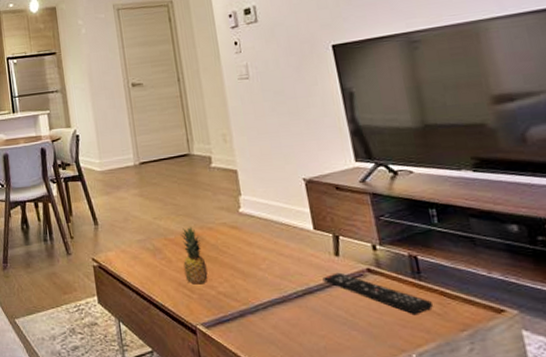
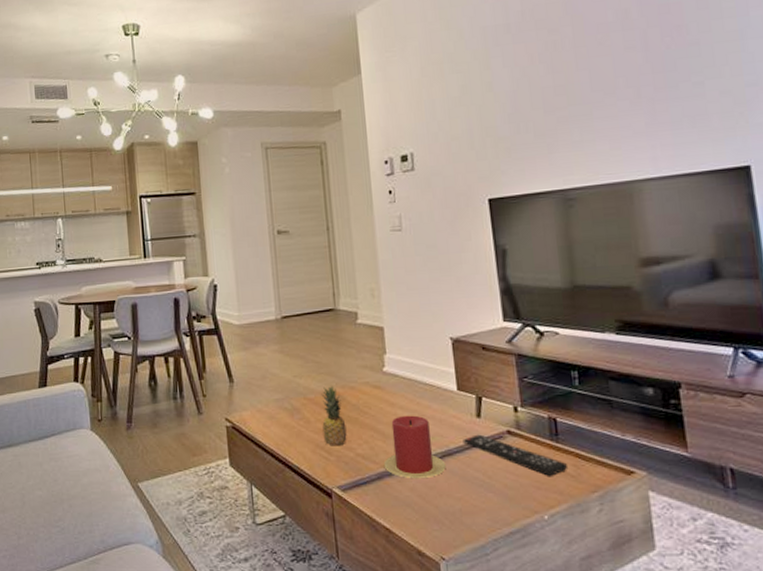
candle: none [245,254,308,317] -> present [383,415,446,479]

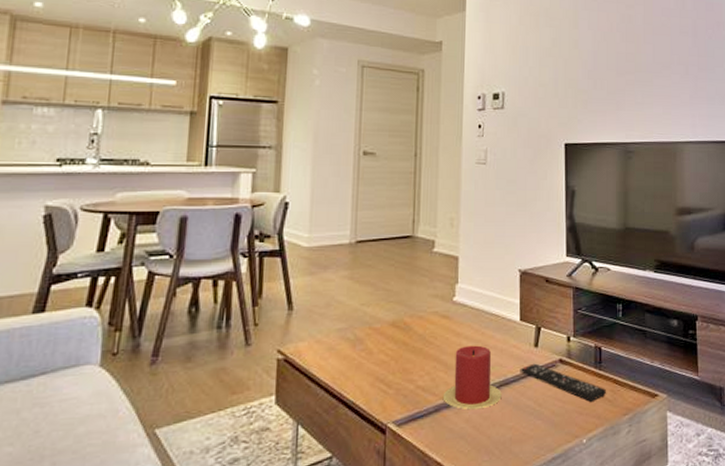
fruit: present [321,386,347,446] -> none [384,315,410,379]

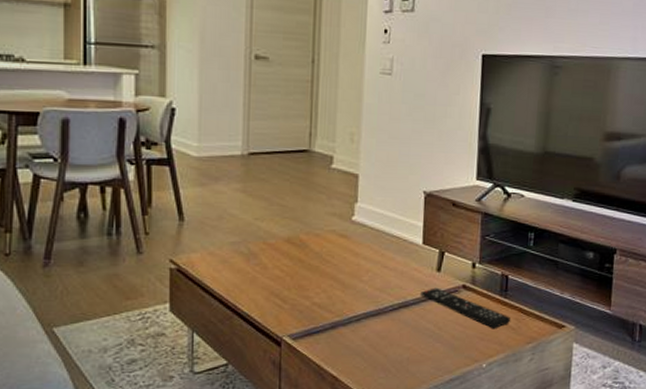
candle: present [442,345,502,410] -> none [339,266,401,329]

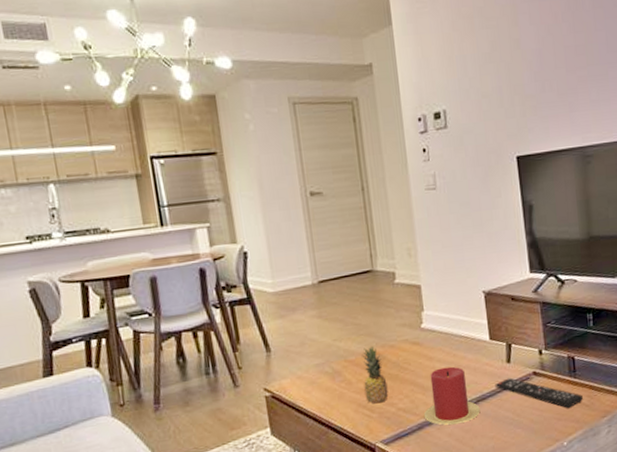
fruit: none [279,232,306,294] -> present [362,346,389,404]
candle: none [339,266,401,329] -> present [423,366,480,425]

